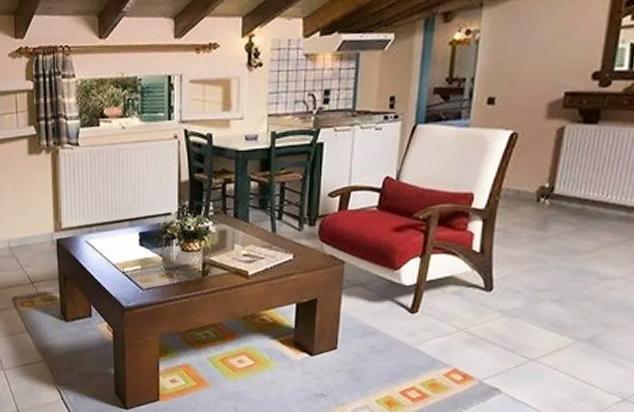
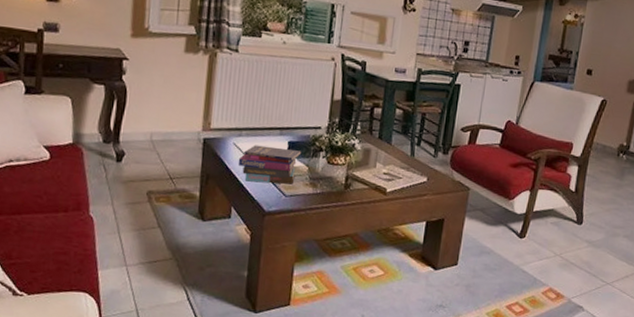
books: none [92,240,154,278] -> present [238,145,302,185]

